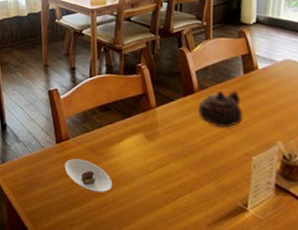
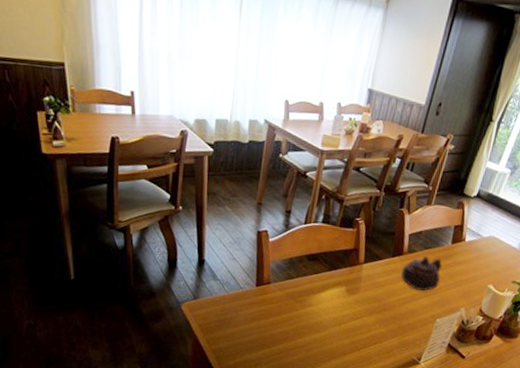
saucer: present [65,159,112,192] -> none [261,303,305,337]

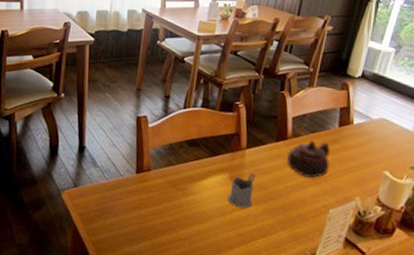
tea glass holder: none [343,286,371,319] -> present [227,173,255,208]

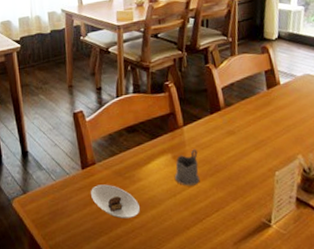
saucer: none [141,191,187,229] -> present [91,184,140,219]
teapot: present [287,140,330,179] -> none [224,106,267,145]

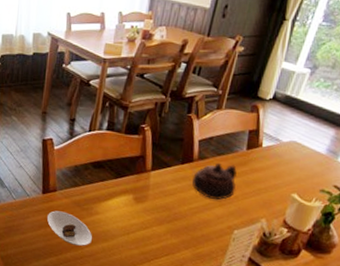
tea glass holder: present [174,148,200,186] -> none [131,194,160,228]
teapot: none [224,106,267,145] -> present [192,162,237,201]

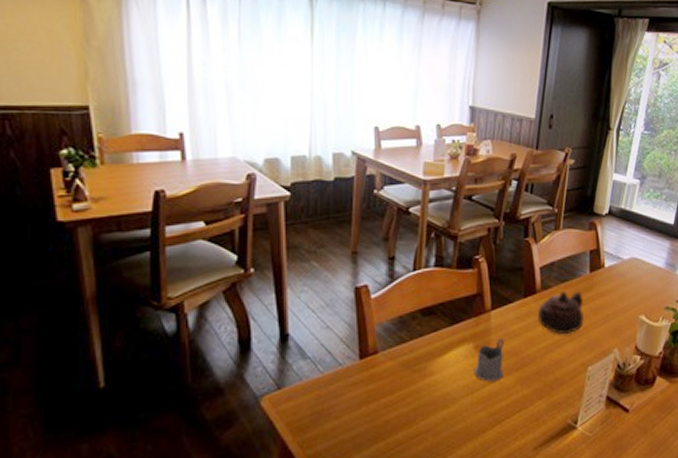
saucer: present [47,211,92,246] -> none [369,378,428,421]
tea glass holder: none [131,194,160,228] -> present [474,337,504,382]

